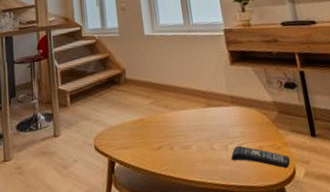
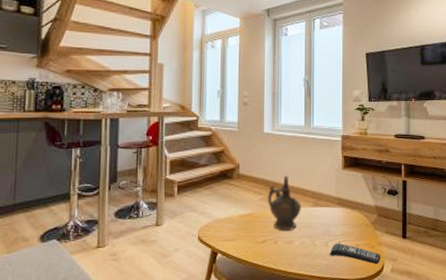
ceremonial vessel: none [156,77,194,136] -> present [267,176,301,232]

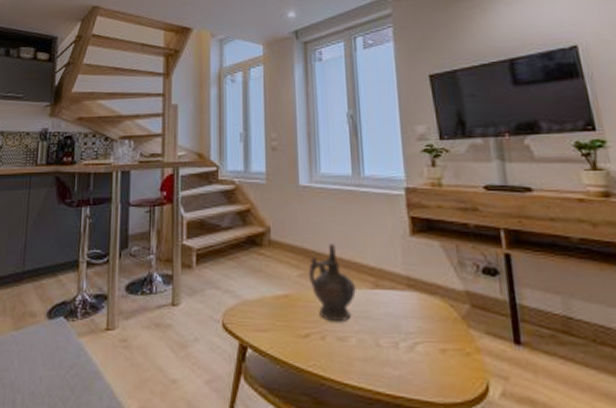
remote control: present [329,243,381,265] -> none [401,344,483,384]

